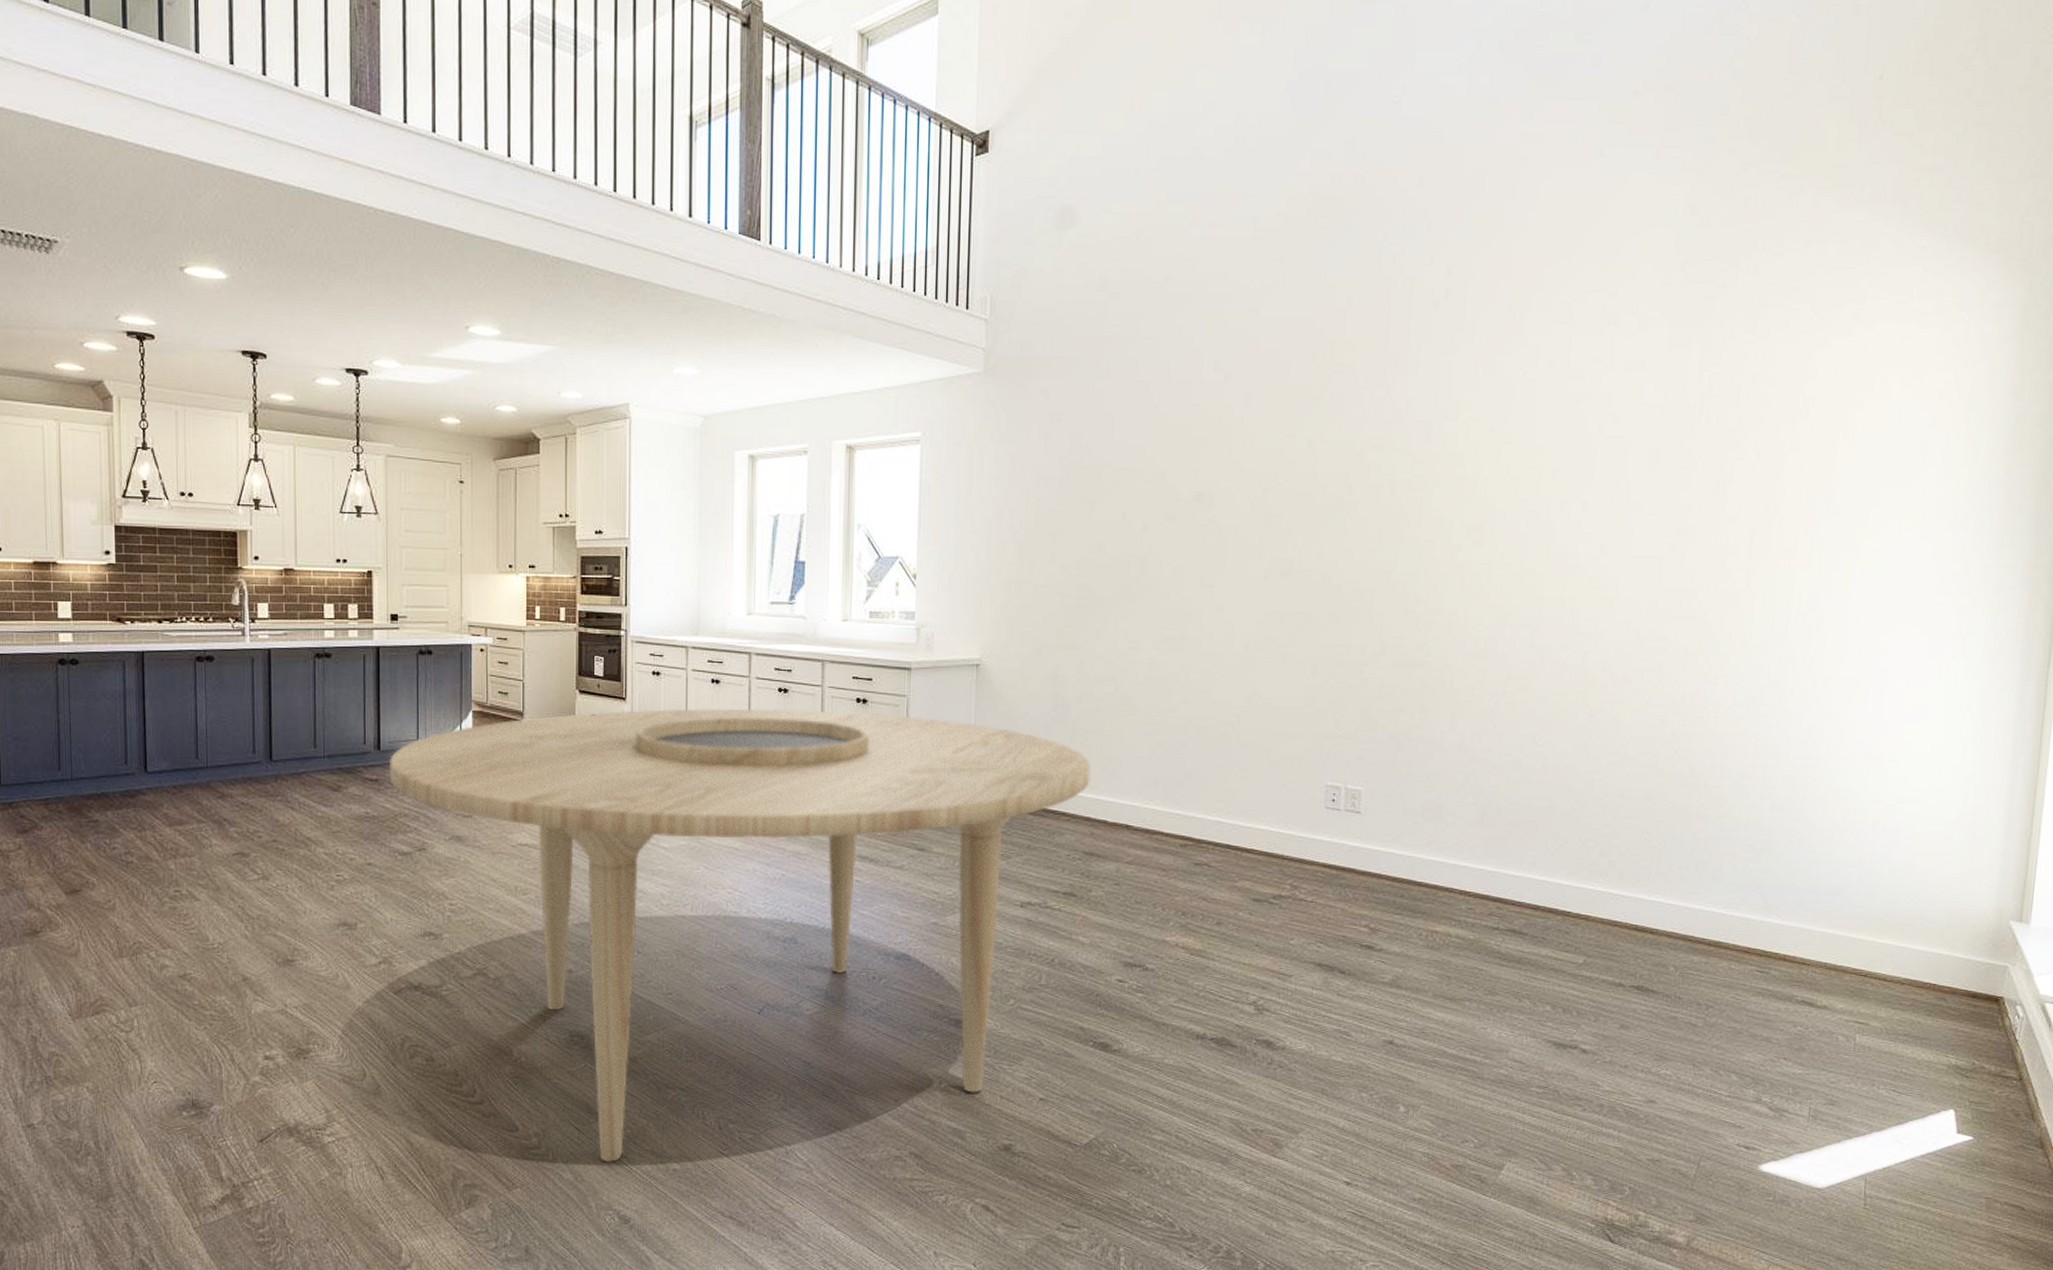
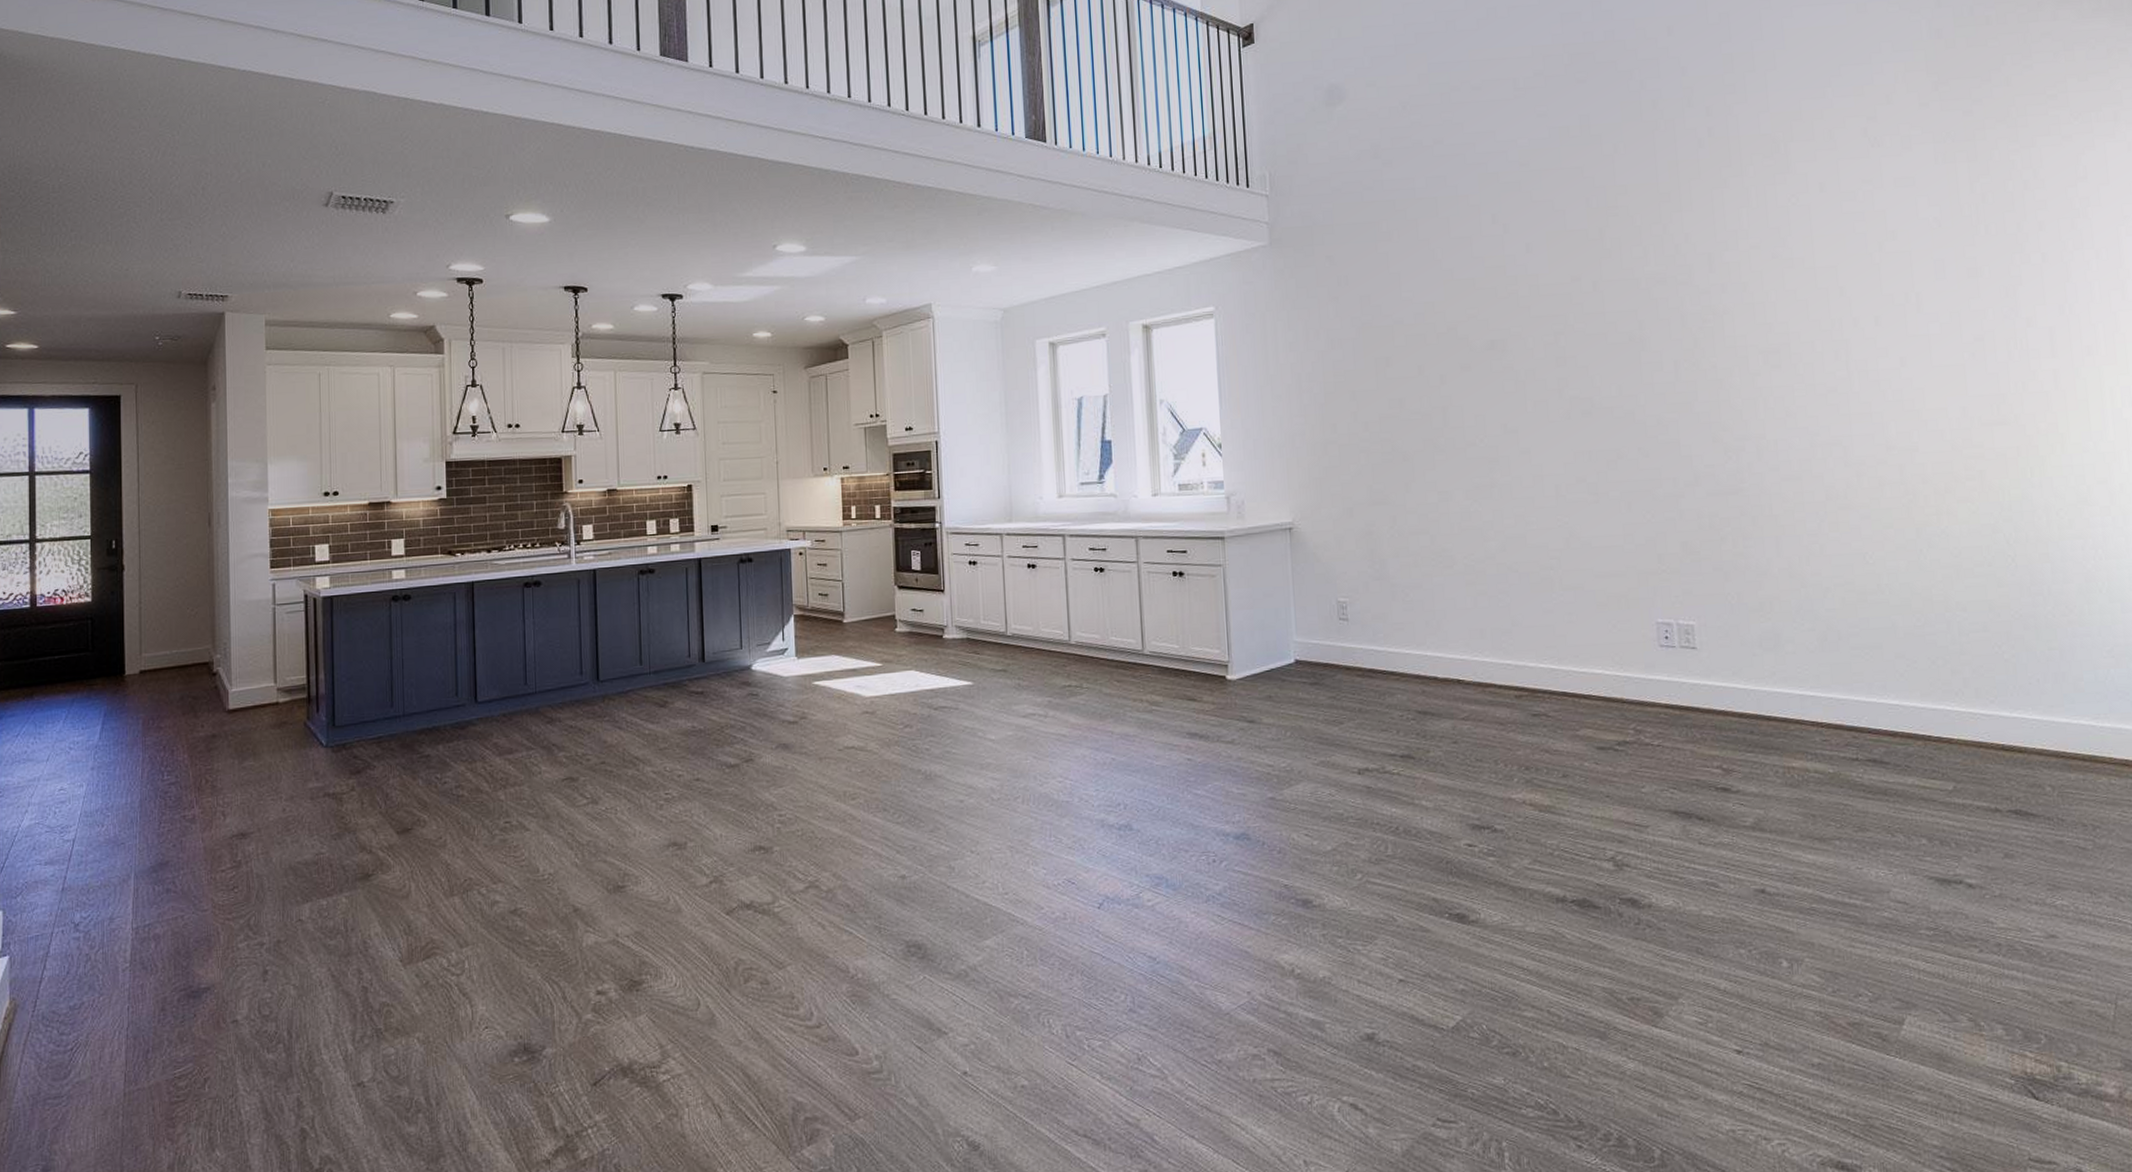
dining table: present [388,708,1091,1163] -> none [713,585,1416,1084]

